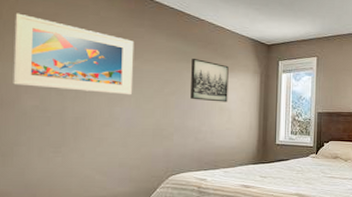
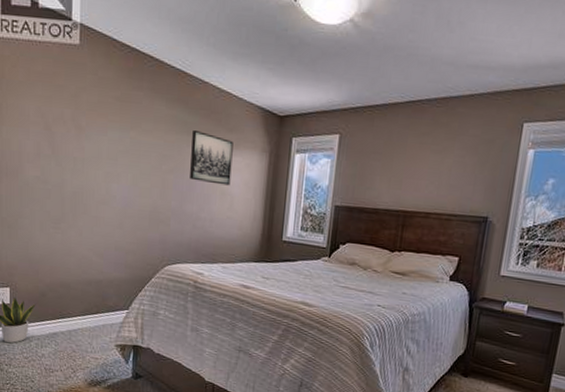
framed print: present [13,13,135,95] -> none [16,71,133,171]

